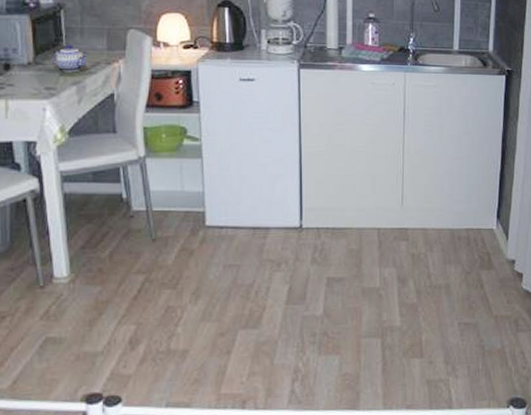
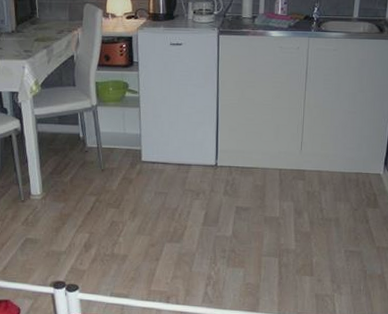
teapot: present [51,43,90,73] -> none [28,15,56,39]

